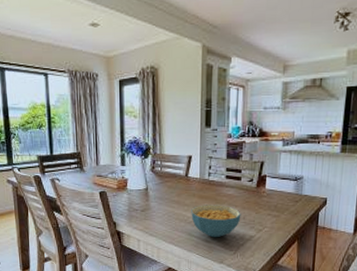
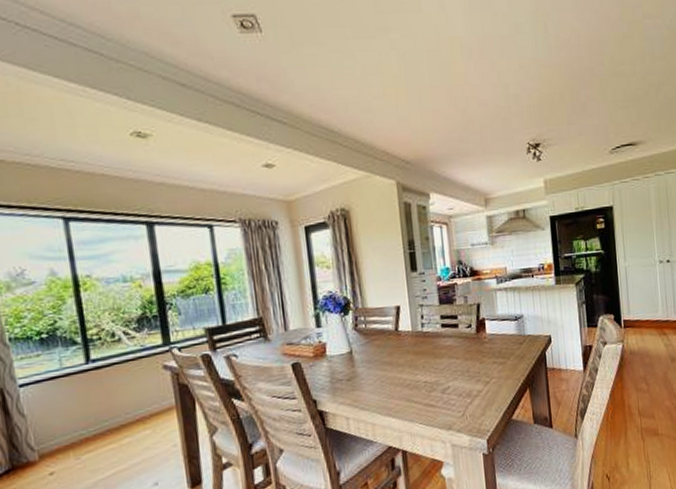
cereal bowl: present [191,205,241,238] -> none [407,359,465,400]

